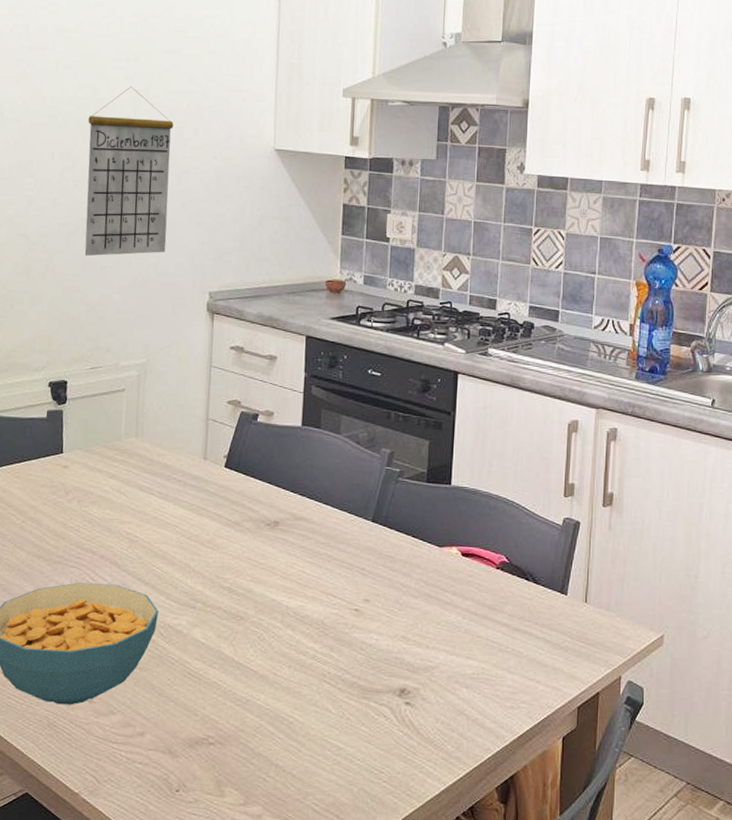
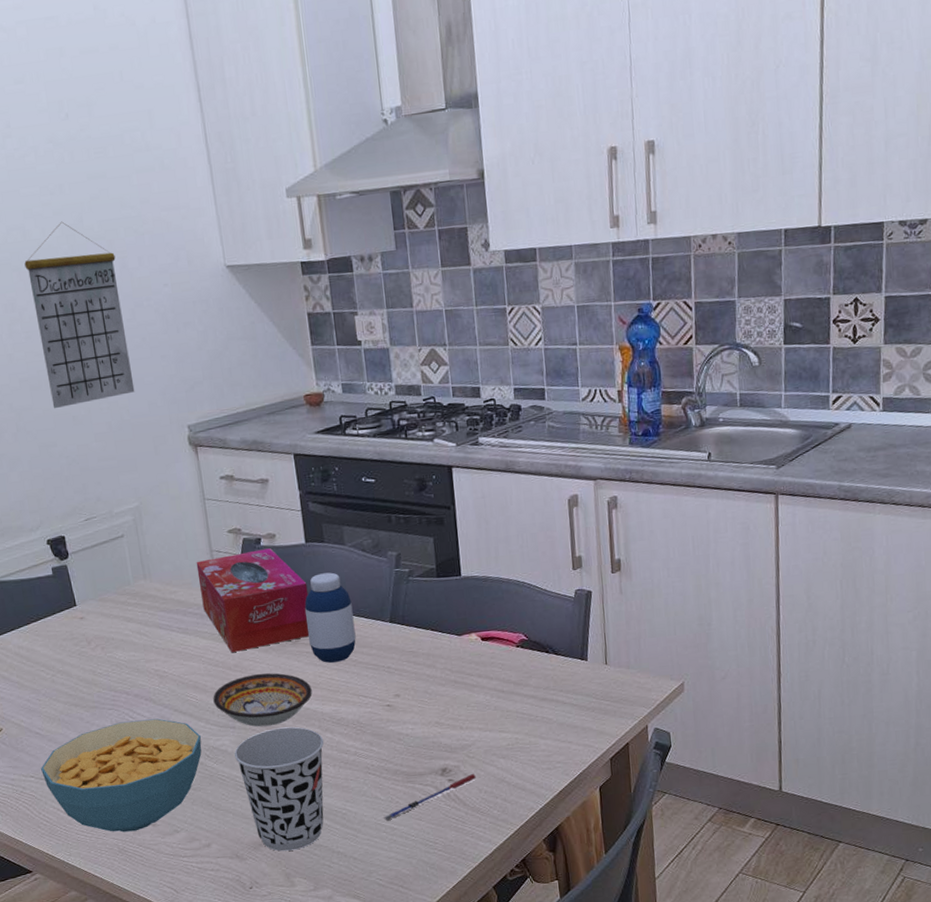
bowl: none [179,554,281,613] -> present [213,673,312,727]
tissue box: none [188,425,296,528] -> present [196,548,310,653]
cup: none [189,615,284,755] -> present [234,727,324,852]
medicine bottle: none [287,459,337,555] -> present [304,572,356,663]
pen: none [331,699,435,737] -> present [383,773,476,820]

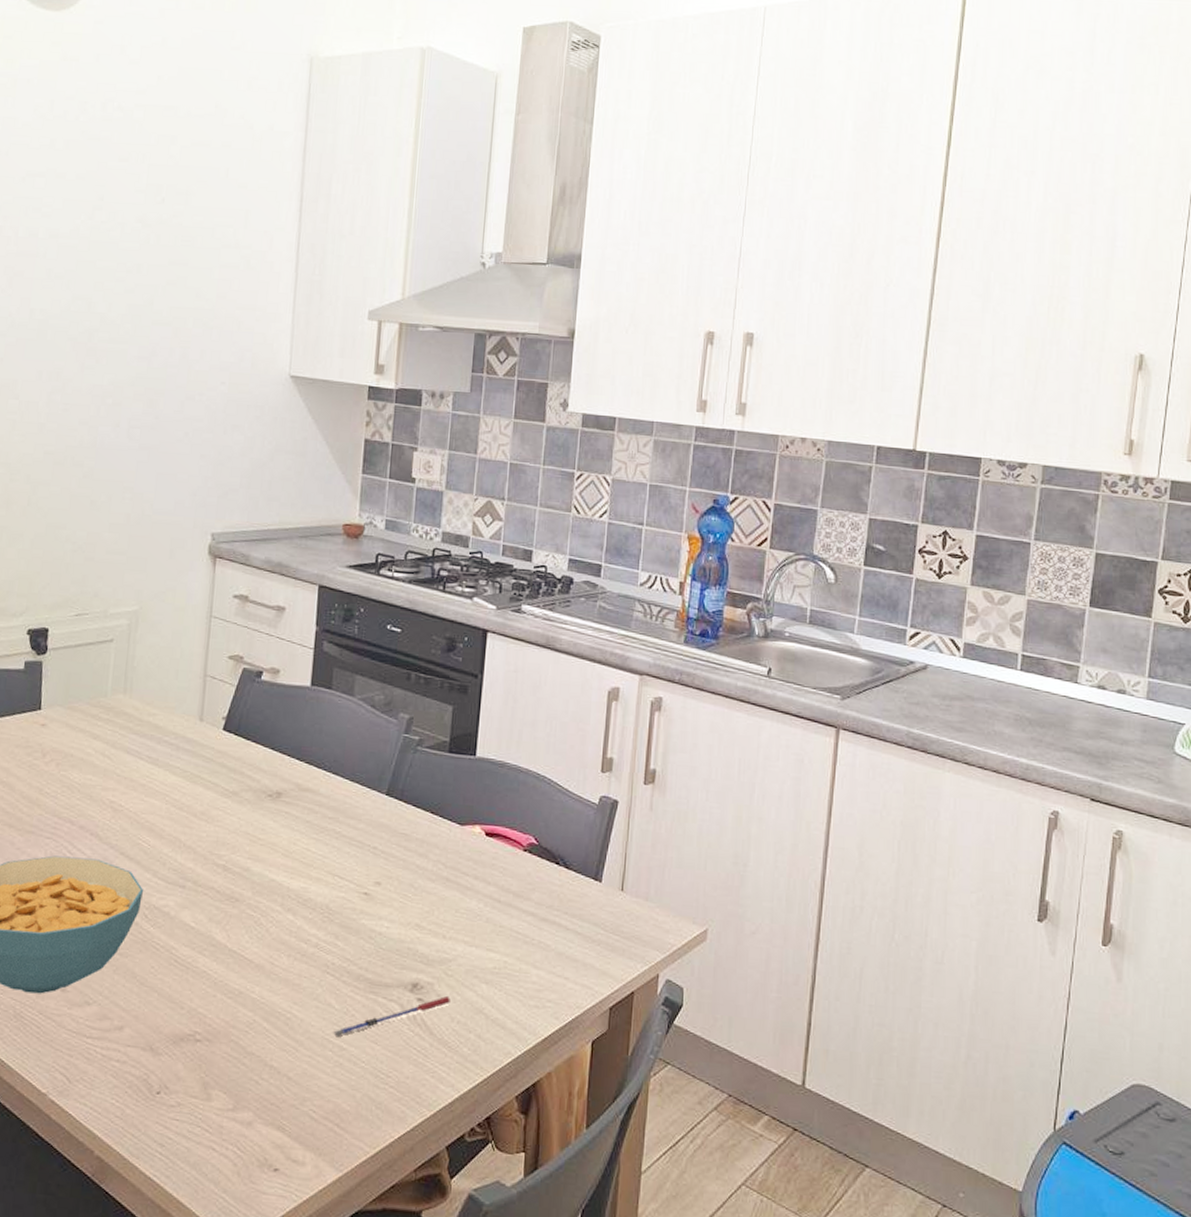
calendar: present [24,221,135,409] -> none [72,300,178,490]
tissue box: present [196,548,310,653] -> none [181,684,303,798]
bowl: present [213,673,312,727] -> none [167,827,283,894]
cup: present [234,727,324,852] -> none [176,897,284,1054]
medicine bottle: present [304,572,356,663] -> none [291,723,349,831]

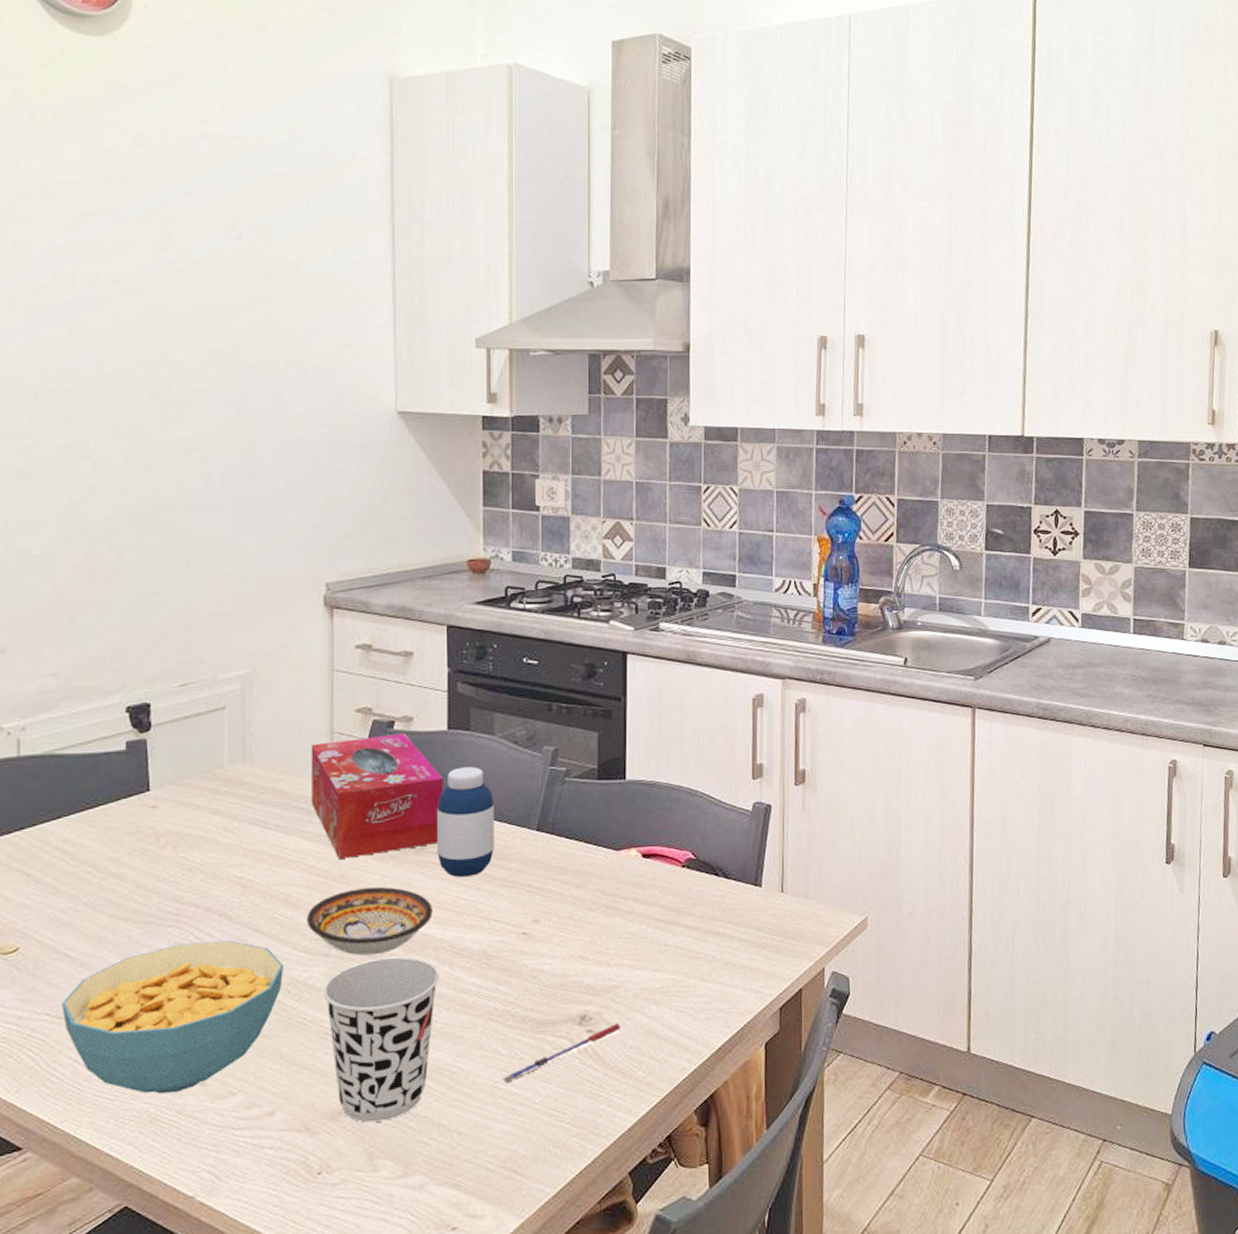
bowl: none [167,827,283,894] -> present [307,887,433,956]
cup: none [176,897,284,1054] -> present [324,957,440,1123]
tissue box: none [181,684,303,798] -> present [310,734,443,860]
medicine bottle: none [291,723,349,831] -> present [436,767,494,877]

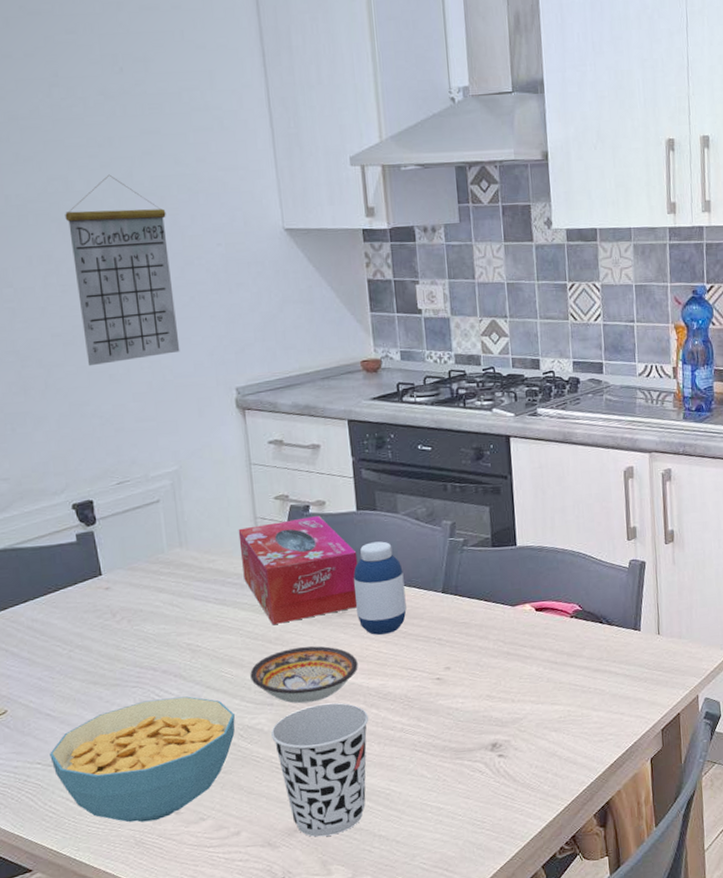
calendar: none [160,344,270,552] -> present [65,174,180,366]
pen: present [502,1022,621,1082] -> none [429,747,527,800]

